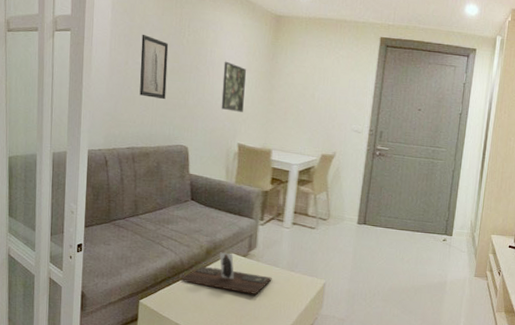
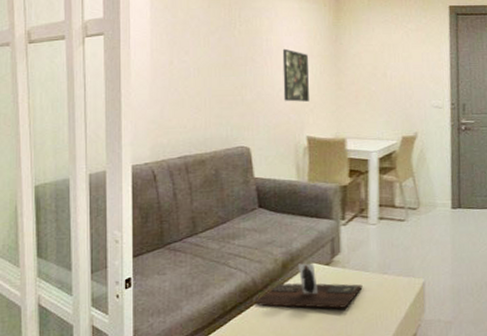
wall art: present [139,34,169,100] -> none [187,29,220,98]

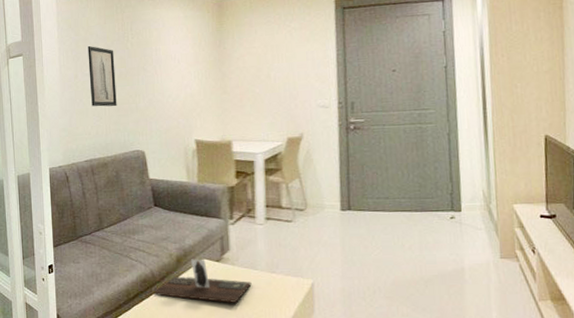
wall art: none [187,29,220,98] -> present [87,45,117,107]
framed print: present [282,48,309,102] -> none [170,57,196,107]

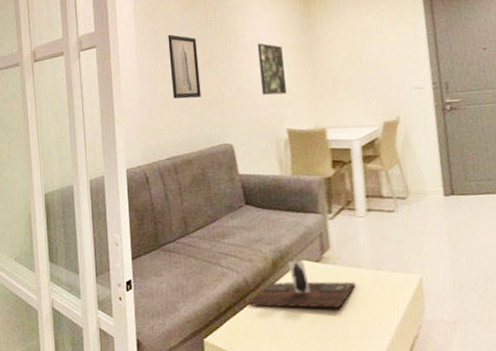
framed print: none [170,57,196,107] -> present [257,43,287,95]

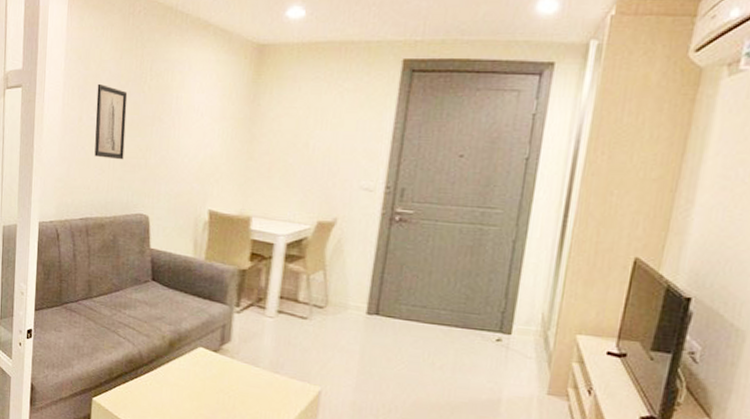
decorative tray: present [248,260,356,308] -> none [139,345,250,400]
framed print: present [257,43,287,95] -> none [188,108,220,171]

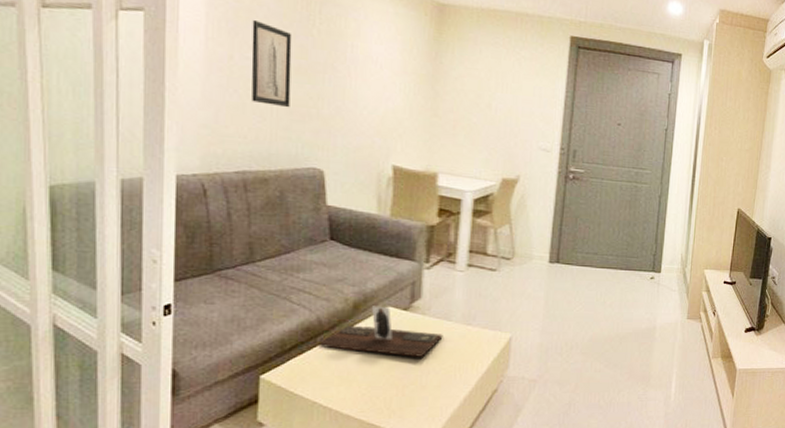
decorative tray: none [139,345,250,400] -> present [318,306,443,357]

